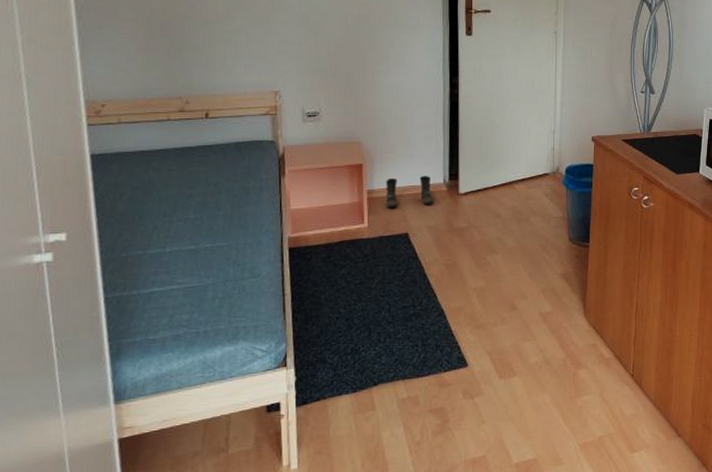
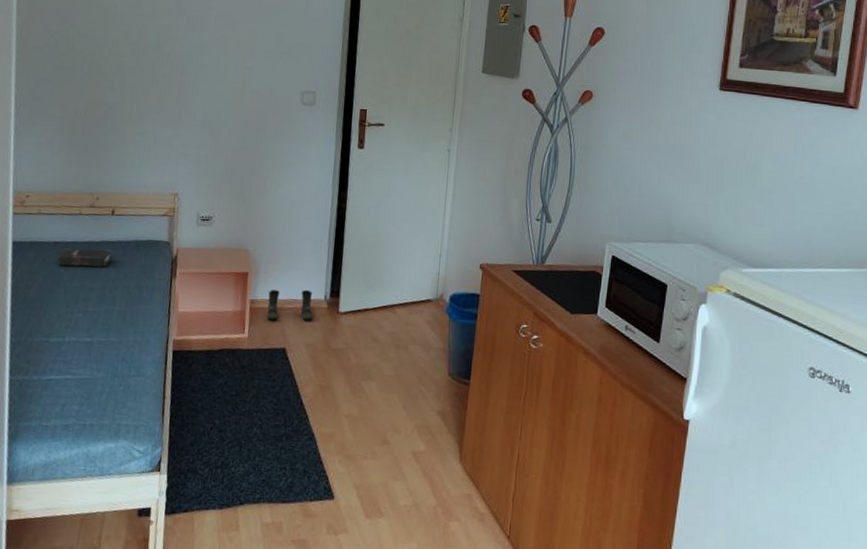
hardback book: none [147,154,209,175] -> present [57,248,111,267]

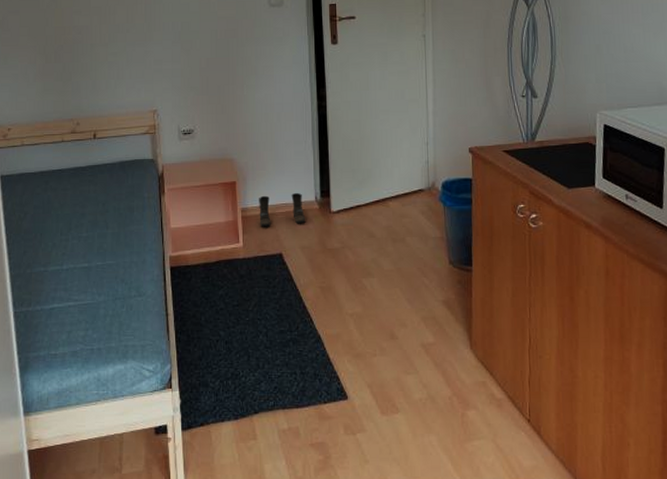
hardback book: present [57,248,111,267] -> none [46,173,98,195]

